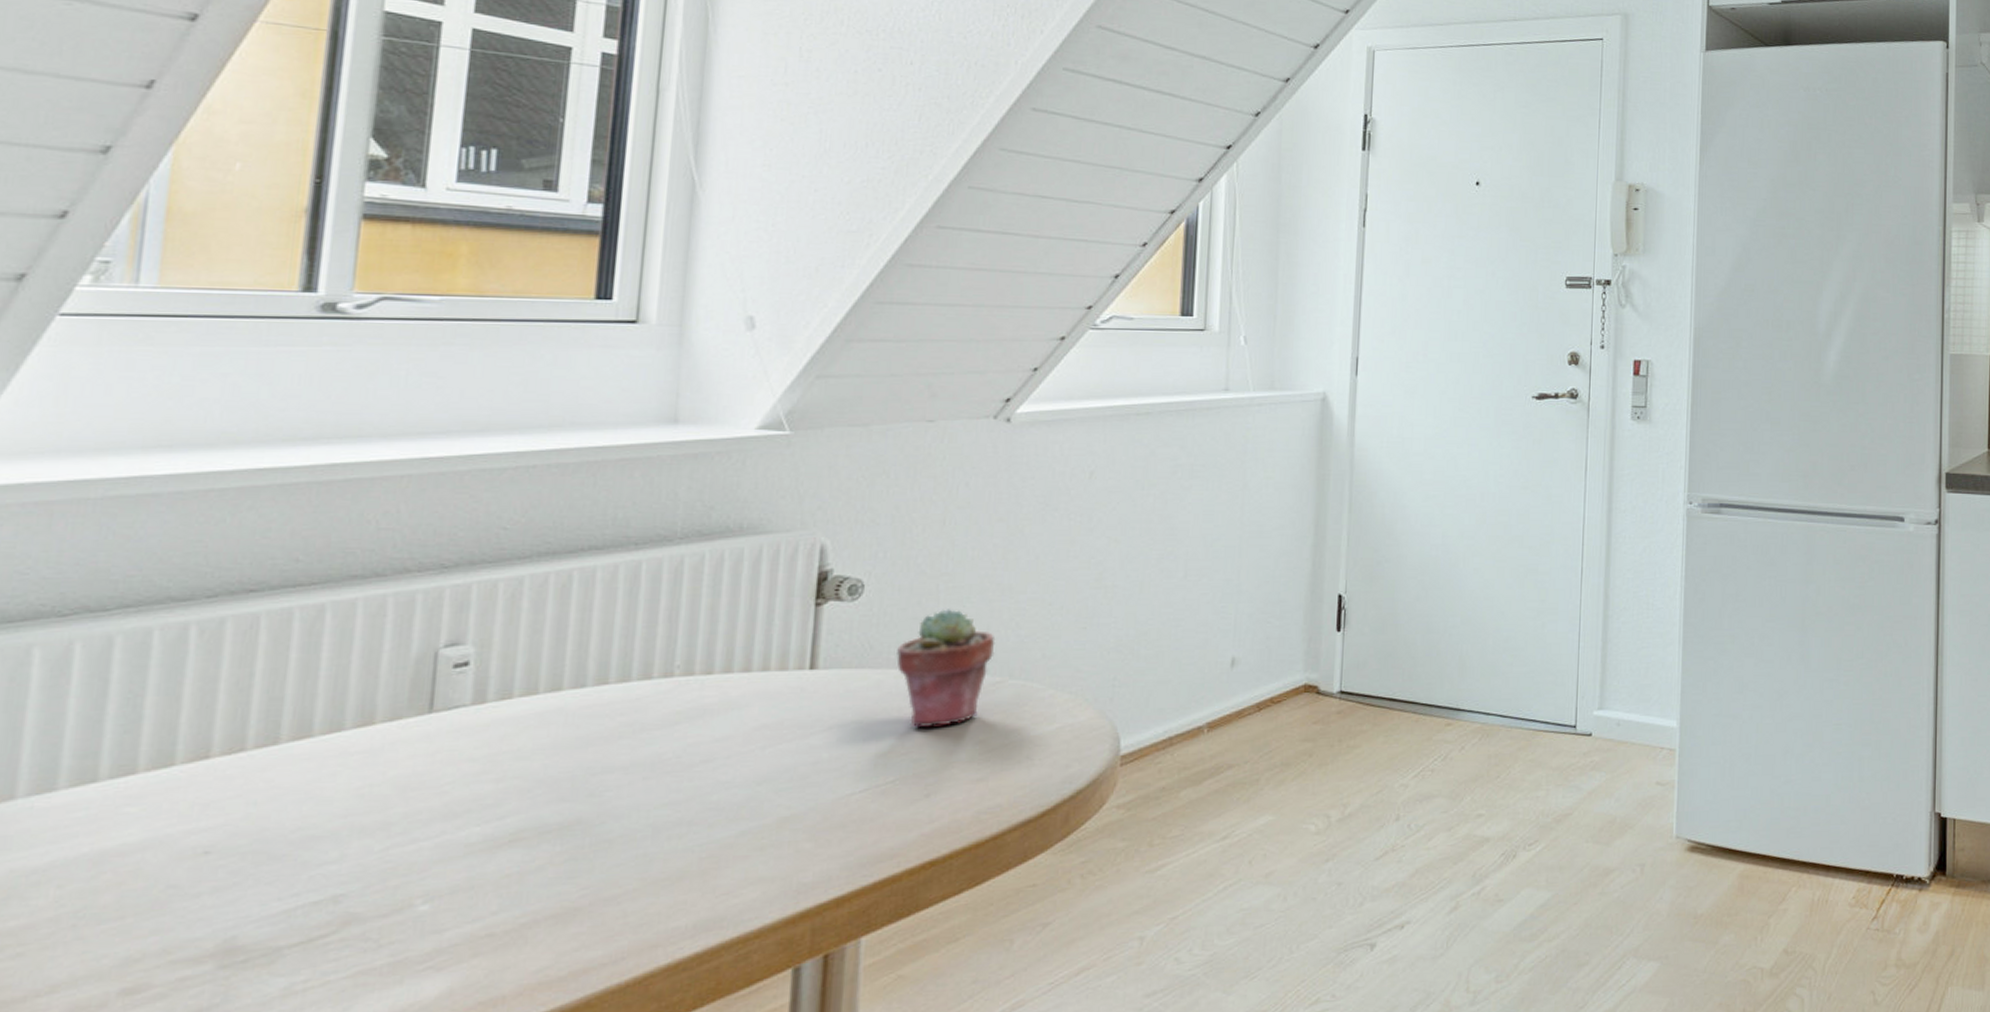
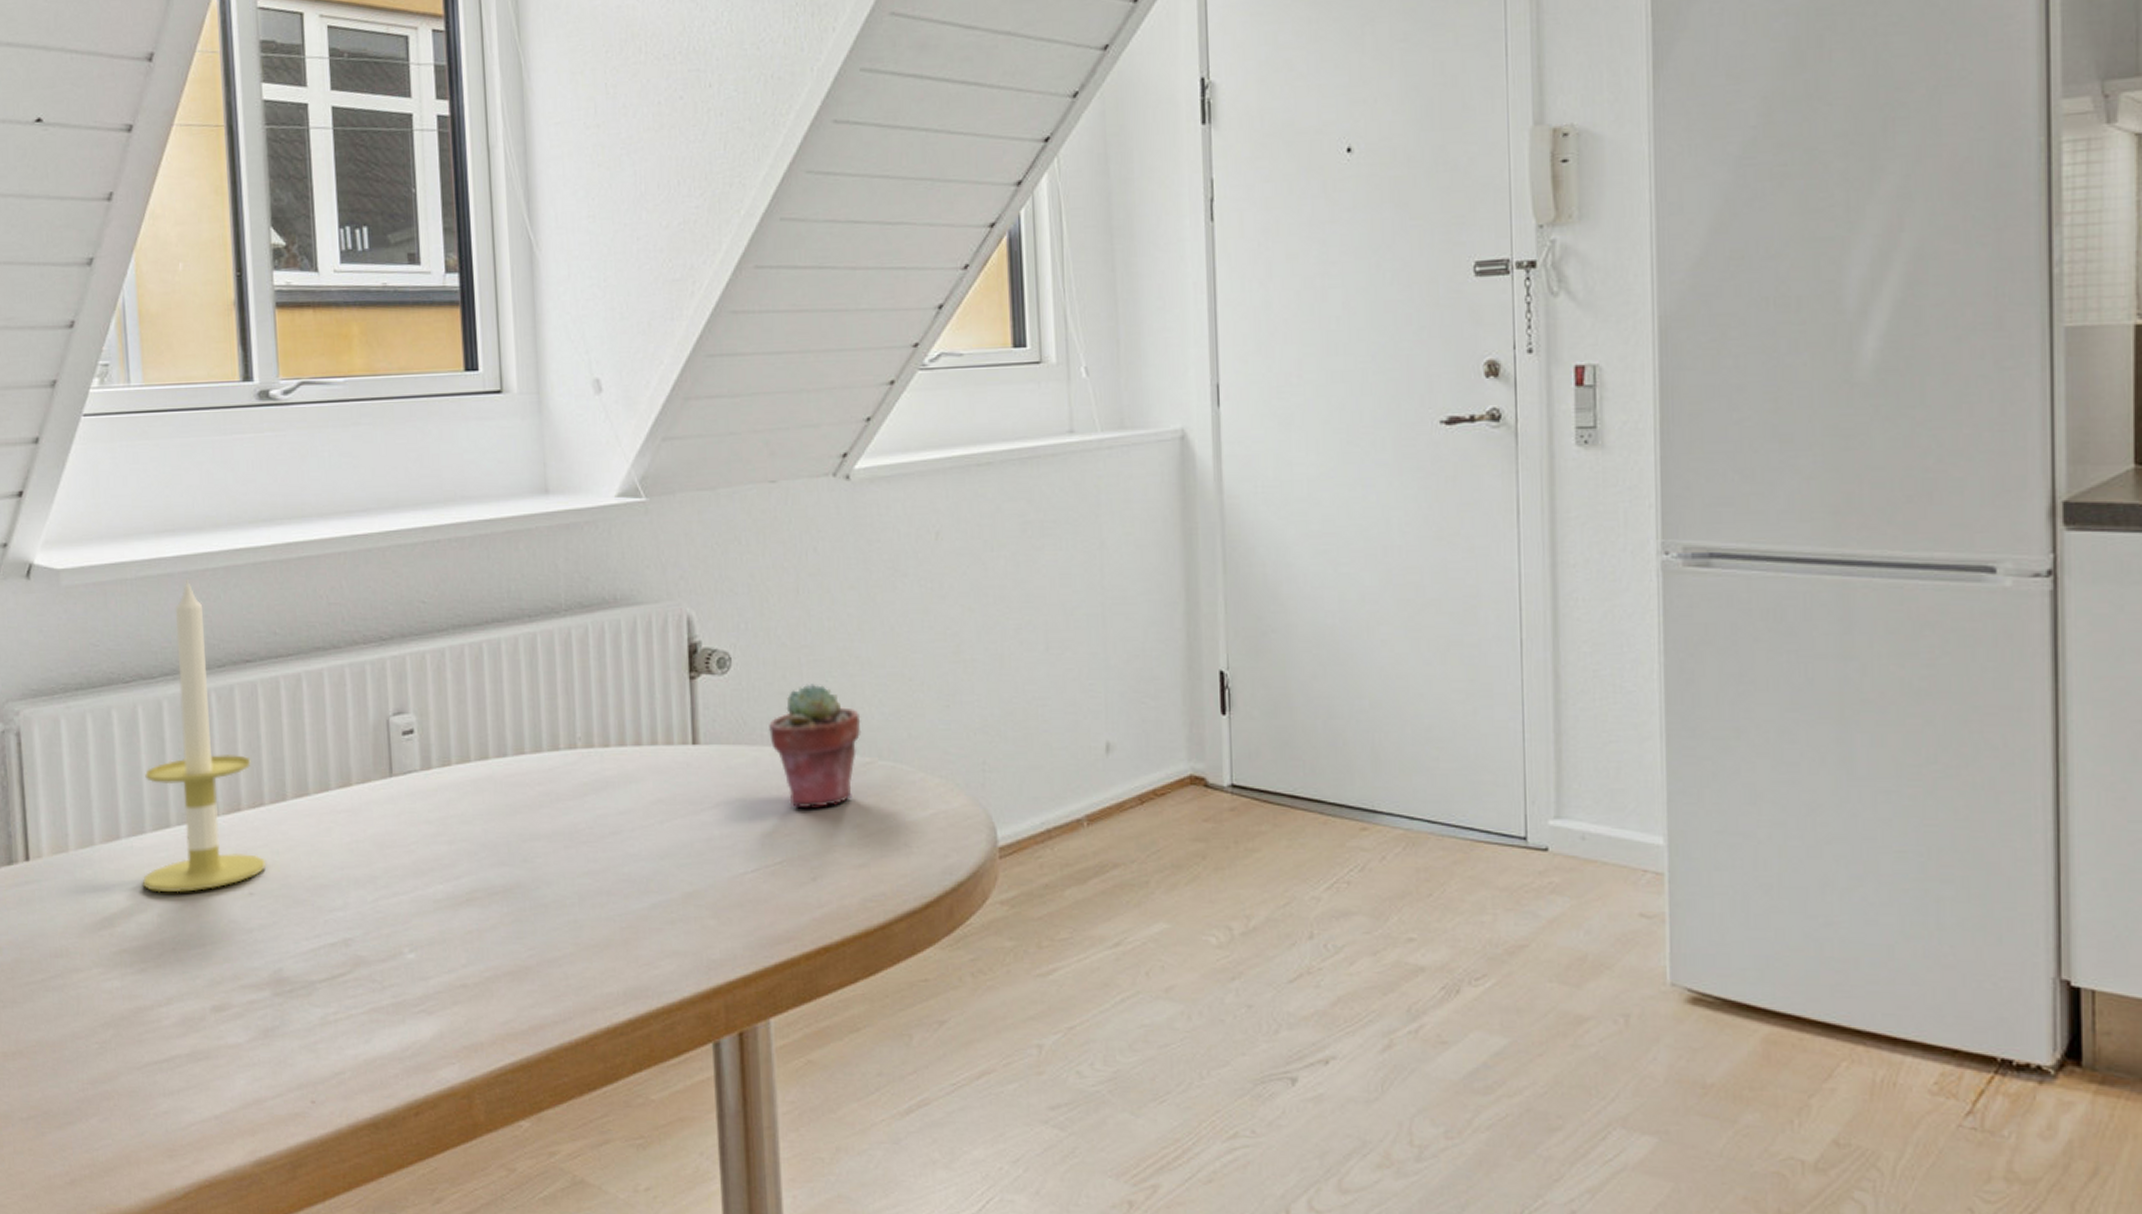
candle: none [38,499,237,860] -> present [142,578,267,893]

